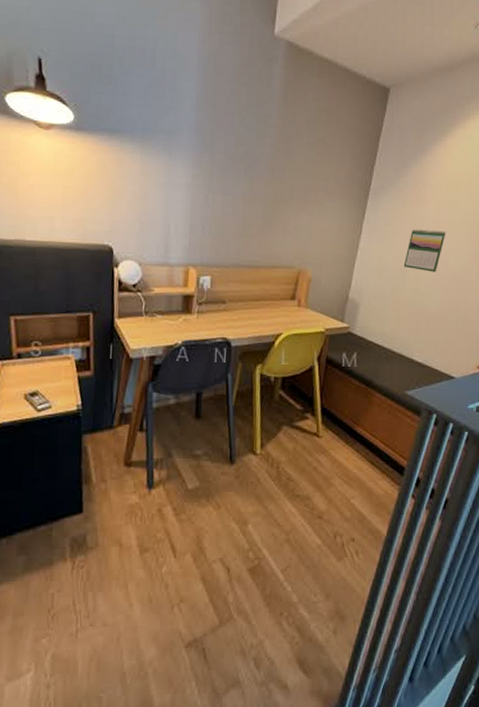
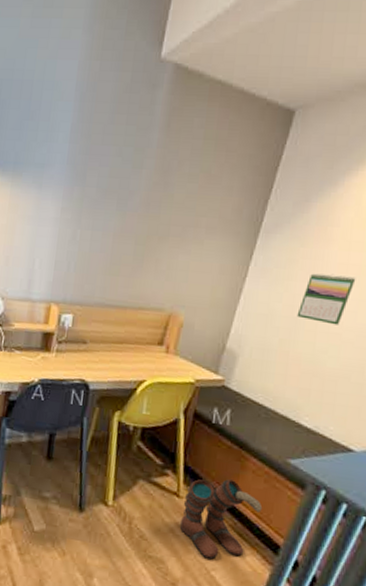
boots: none [321,415,389,489] -> present [179,479,263,560]

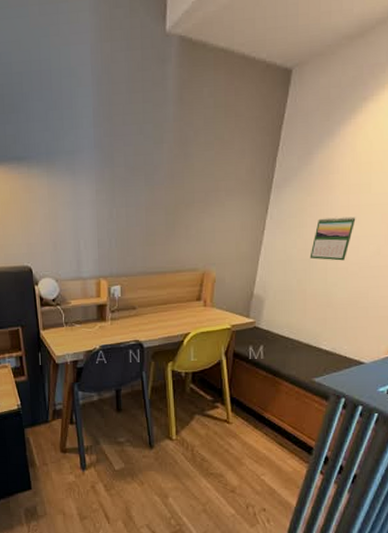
boots: present [179,479,263,560] -> none [232,402,296,467]

